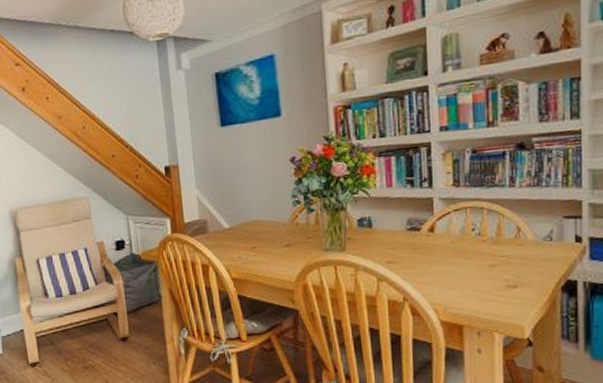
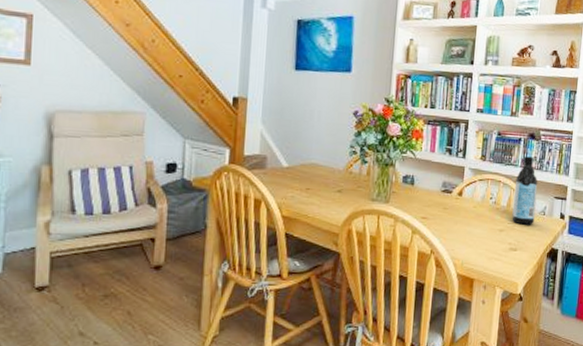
water bottle: none [504,171,538,256] -> present [512,156,538,225]

